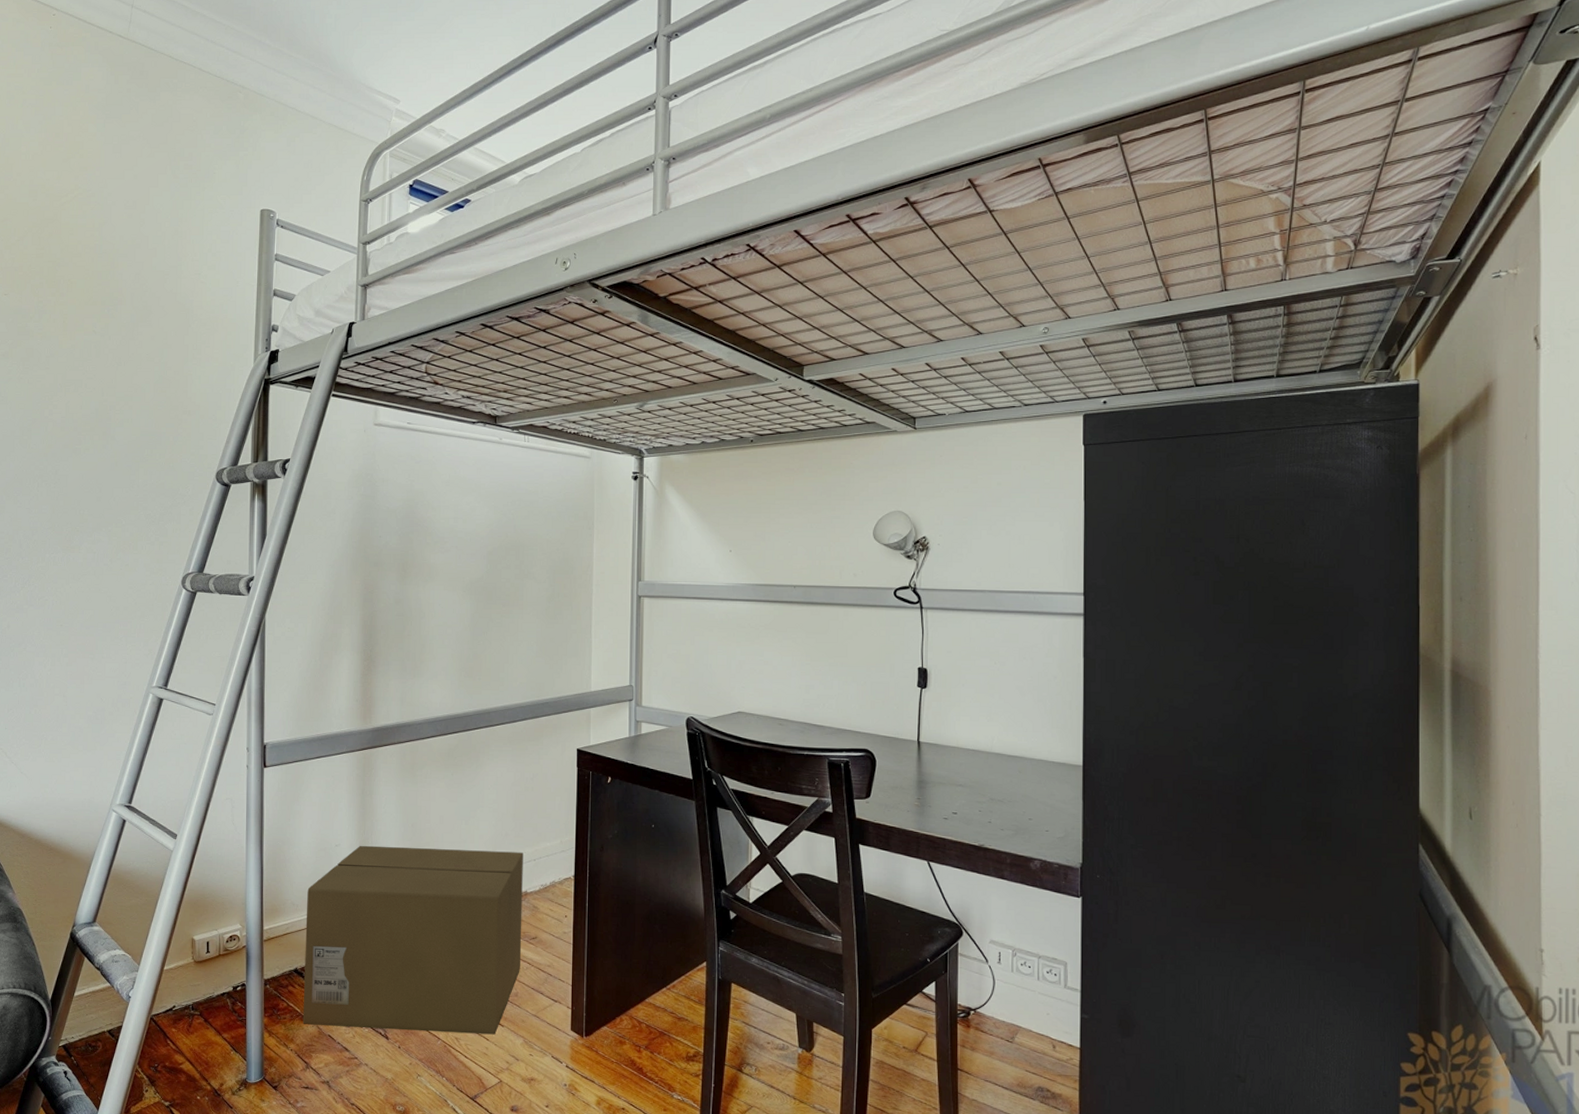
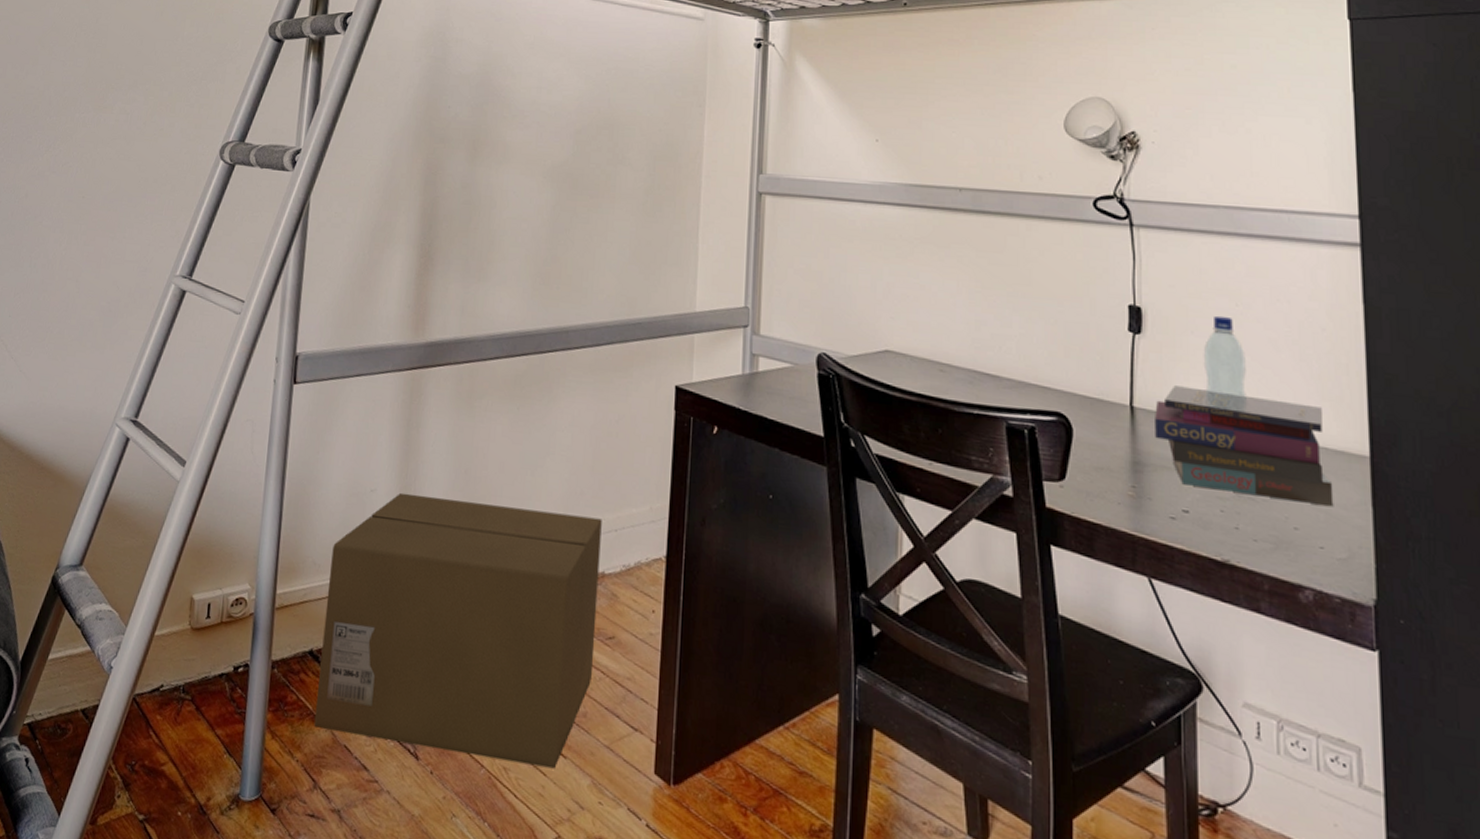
books: none [935,724,1057,801] -> present [1155,385,1334,506]
bottle: none [970,671,1000,729] -> present [1203,315,1246,397]

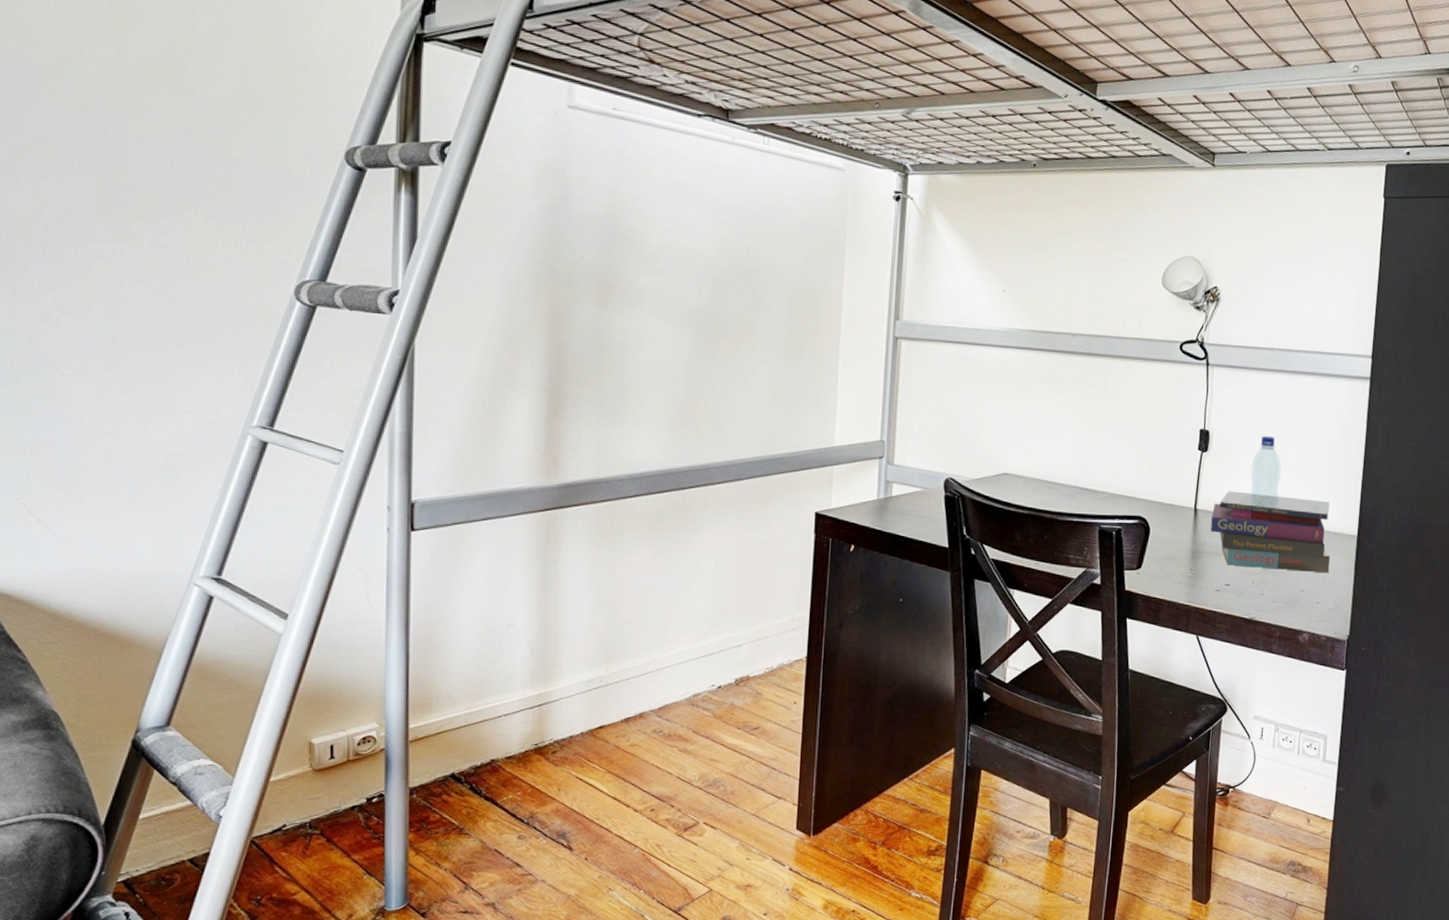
box: present [314,492,602,769] -> none [461,625,746,840]

